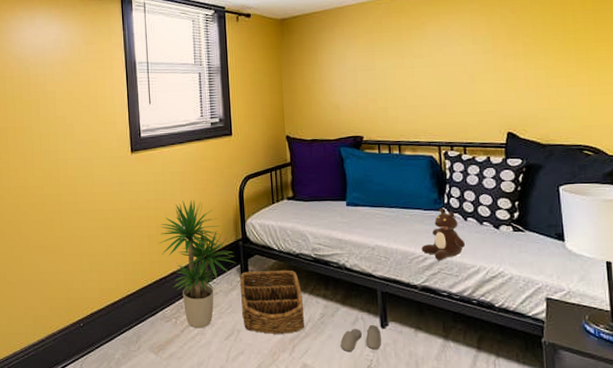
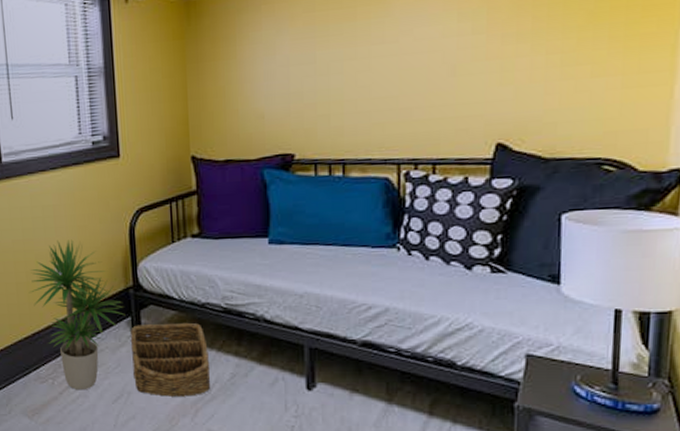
slippers: present [340,324,381,351] -> none [255,386,306,416]
stuffed animal: present [421,207,466,261] -> none [365,244,425,310]

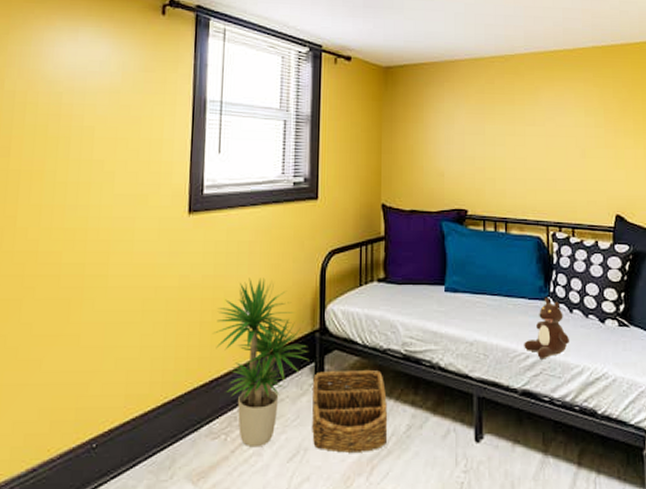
stuffed animal: none [365,244,425,310] -> present [524,297,570,359]

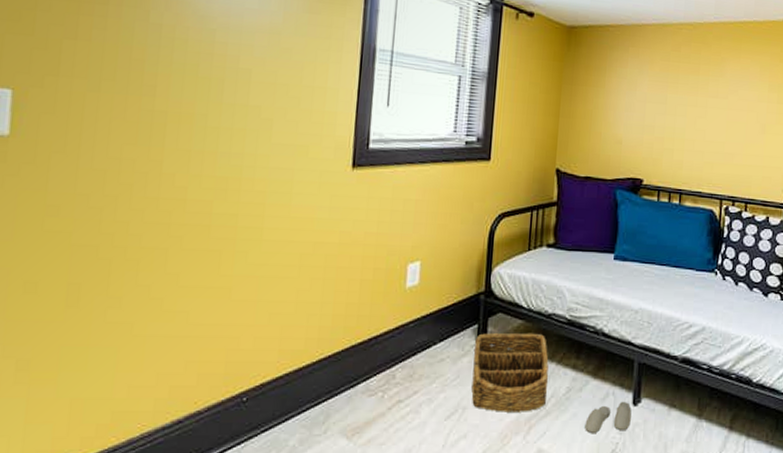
potted plant: present [212,277,310,448] -> none [373,237,473,405]
slippers: none [428,437,474,473] -> present [585,401,632,433]
stuffed animal: present [524,297,570,359] -> none [687,269,733,329]

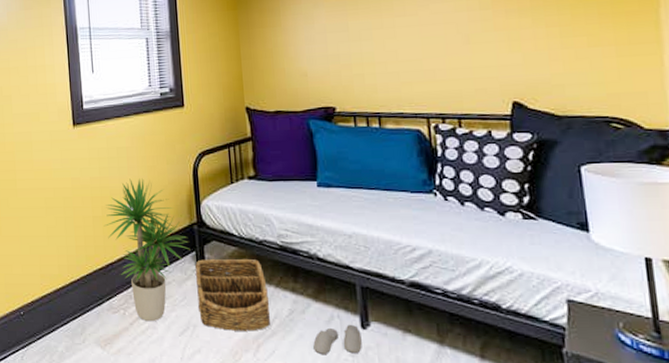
potted plant: none [373,237,473,405] -> present [103,178,191,322]

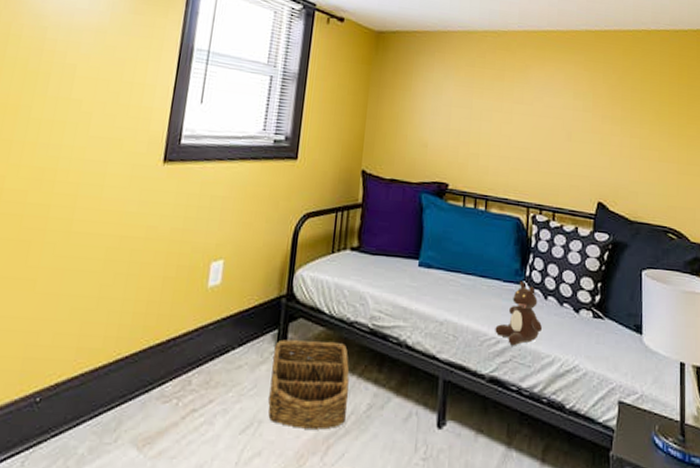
potted plant: present [103,178,191,322] -> none [174,234,273,416]
slippers: present [313,324,362,354] -> none [386,422,436,458]
stuffed animal: none [408,190,464,252] -> present [495,280,543,346]

